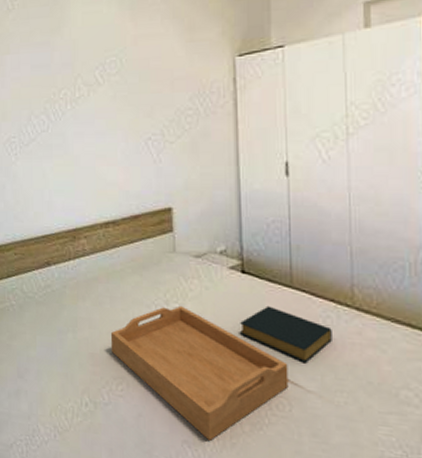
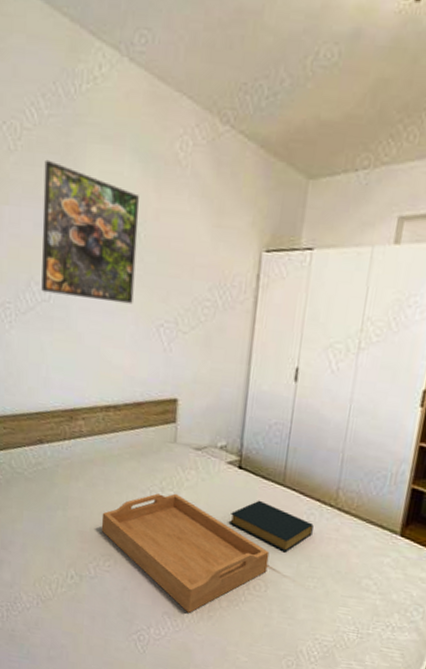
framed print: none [37,11,121,124] -> present [41,159,139,305]

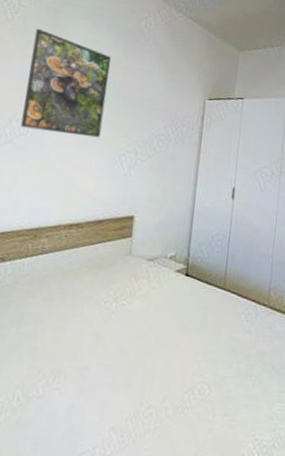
serving tray: present [101,493,270,613] -> none [53,303,213,426]
hardback book: present [230,500,314,553] -> none [177,304,251,353]

